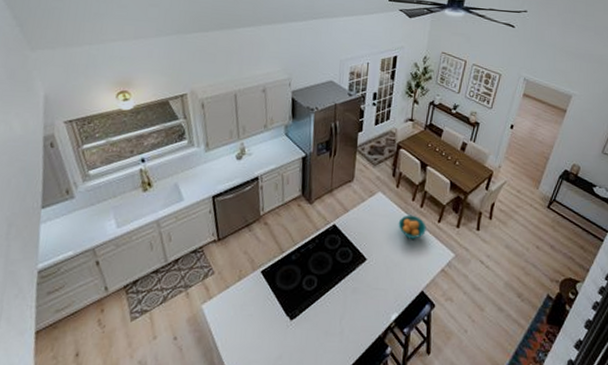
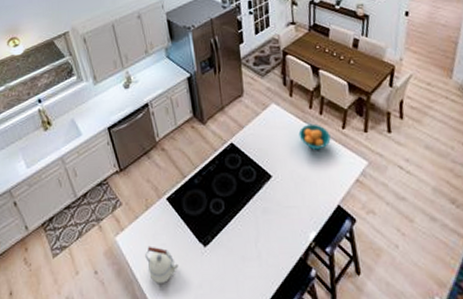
kettle: none [229,315,262,352] -> present [145,246,179,283]

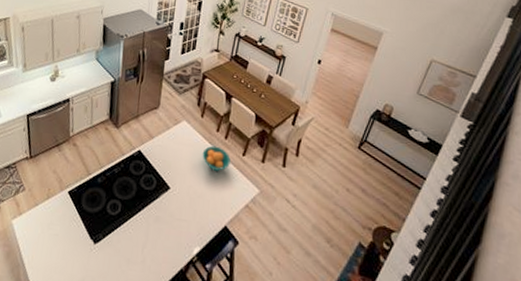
kettle: present [145,246,179,283] -> none [36,234,66,272]

